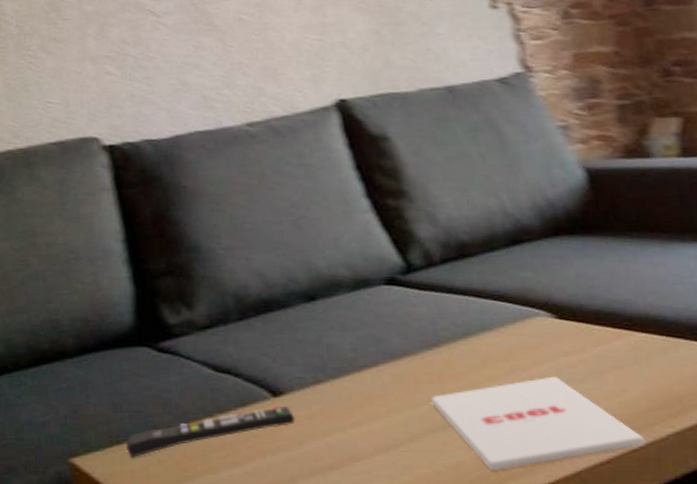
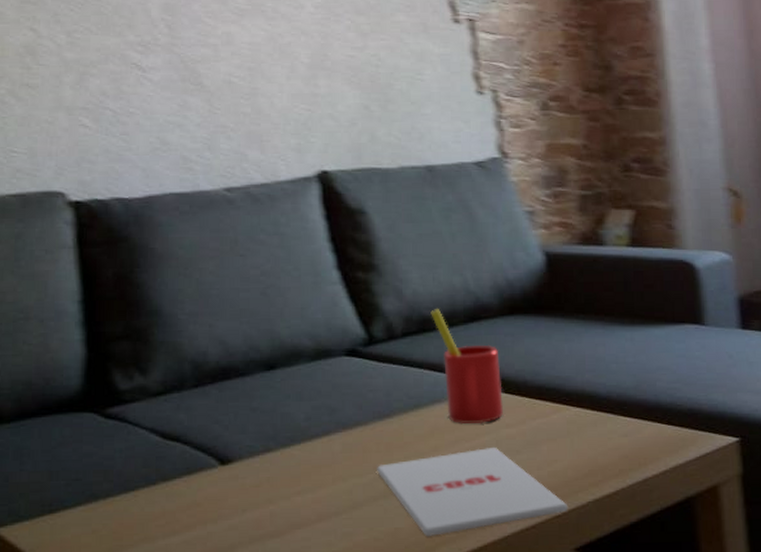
remote control: present [126,405,296,457] -> none [59,474,241,527]
straw: none [468,232,560,353] -> present [430,308,504,425]

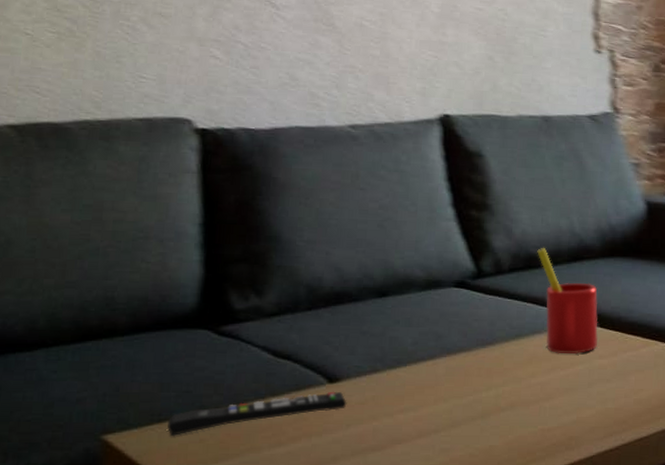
remote control: none [59,474,241,527] -> present [167,391,347,436]
magazine: present [377,446,568,536] -> none [477,375,650,454]

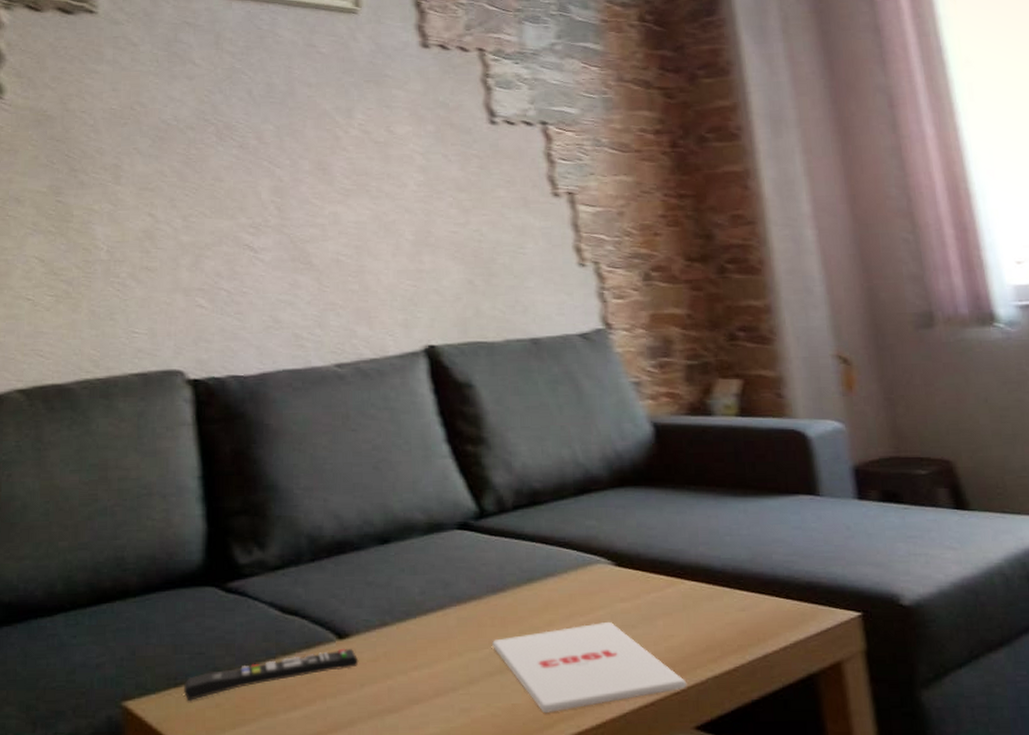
magazine: none [477,375,650,454] -> present [492,621,687,713]
straw: present [537,247,599,355] -> none [540,480,618,599]

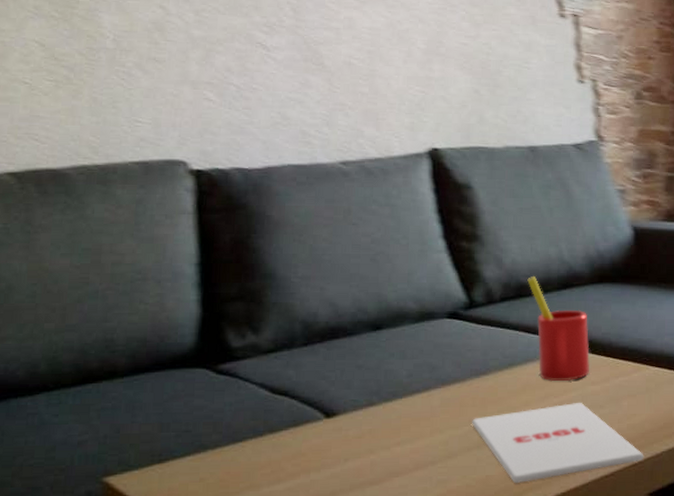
remote control: present [184,648,359,701] -> none [168,426,344,476]
straw: none [540,480,618,599] -> present [527,275,591,382]

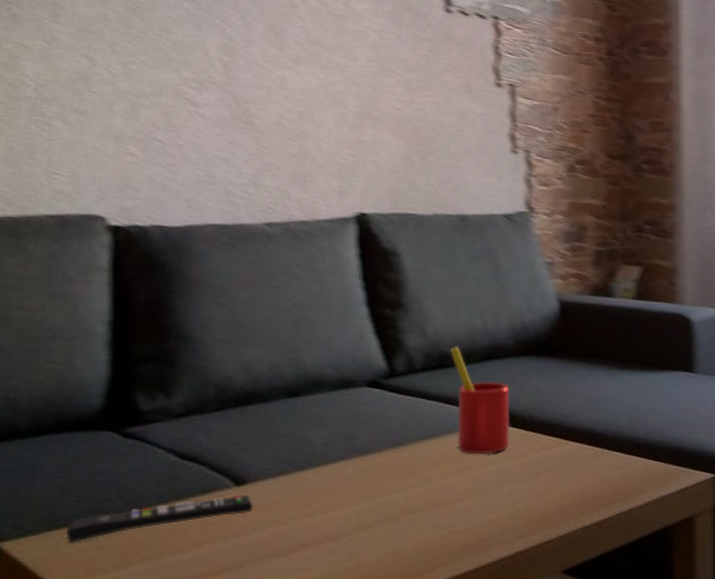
remote control: none [168,426,344,476] -> present [66,494,254,542]
magazine: present [472,402,644,483] -> none [386,476,560,557]

